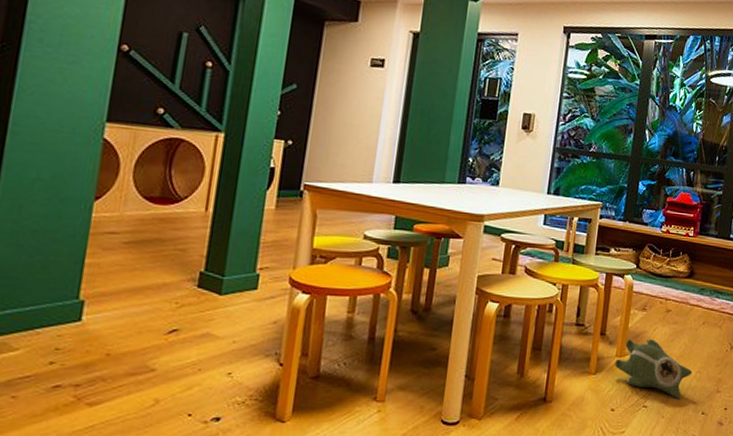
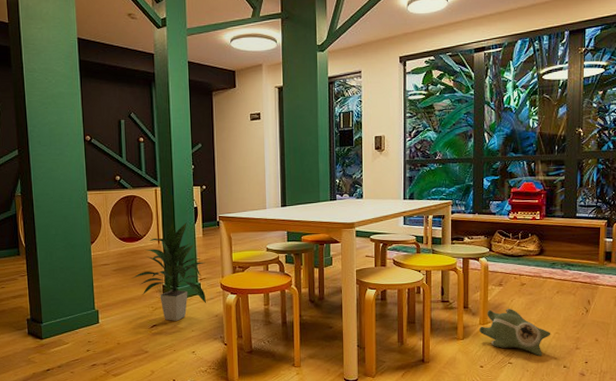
indoor plant: none [151,186,273,326] -> present [131,222,206,321]

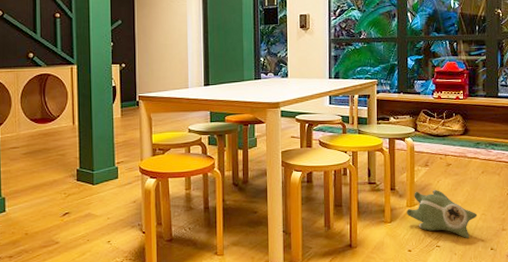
indoor plant: present [131,222,206,321] -> none [43,102,123,208]

